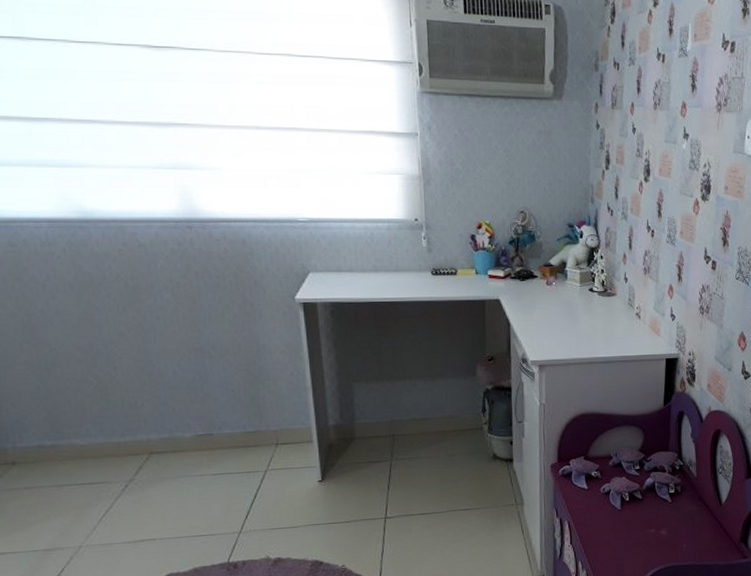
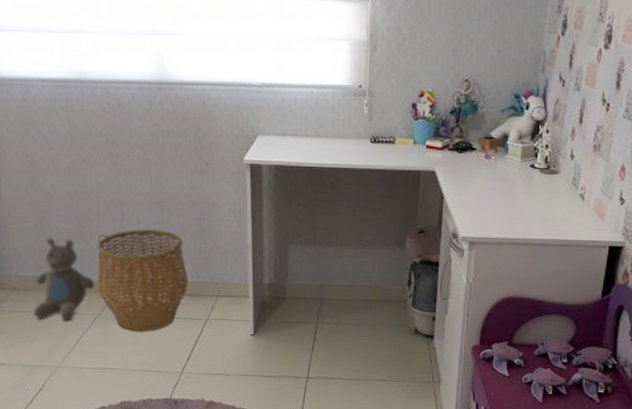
stuffed animal: none [41,399,123,495] -> present [34,238,95,322]
basket: none [122,378,241,495] -> present [97,228,189,333]

